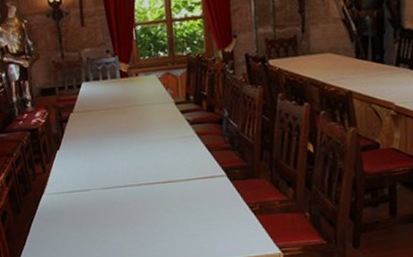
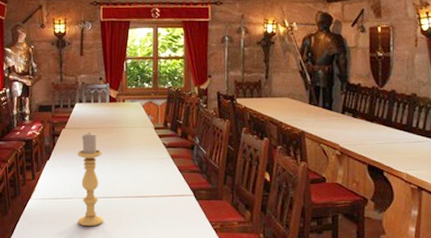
candle holder: none [90,114,128,220] -> present [78,131,104,227]

